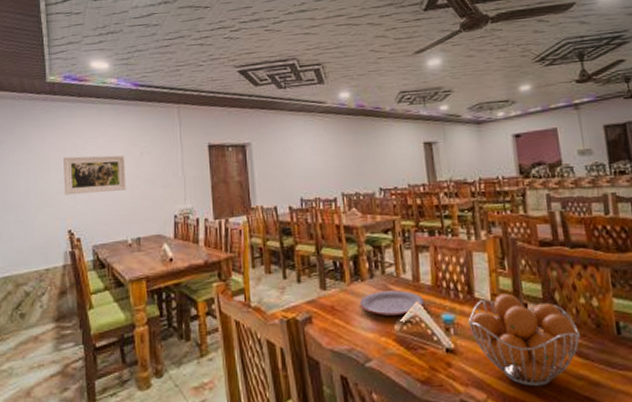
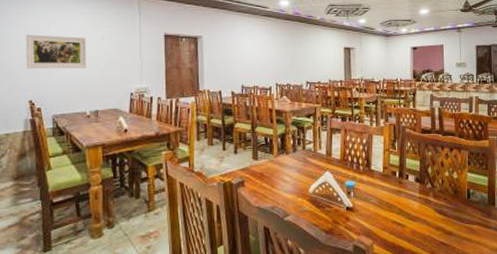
plate: present [359,290,425,316] -> none [283,162,333,182]
fruit basket: present [468,293,580,387] -> none [365,167,442,236]

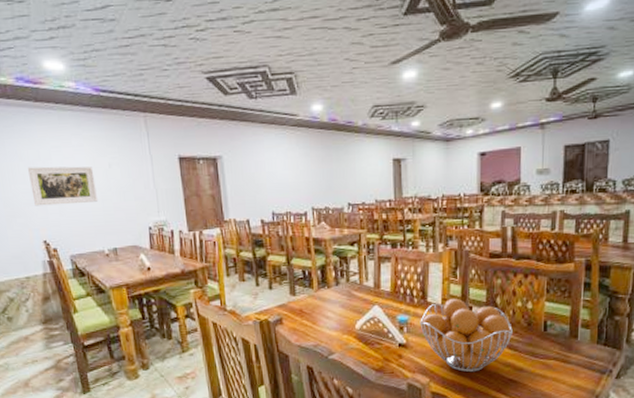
fruit basket: none [365,167,442,236] -> present [420,298,513,373]

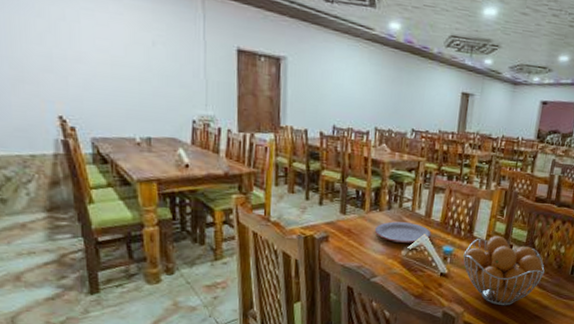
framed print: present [28,166,99,206] -> none [47,26,135,82]
plate: none [325,296,383,317] -> present [374,221,432,243]

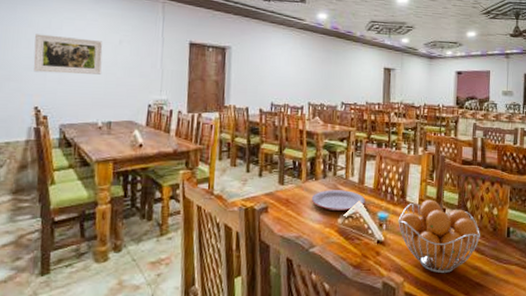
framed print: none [47,26,135,82] -> present [33,34,103,75]

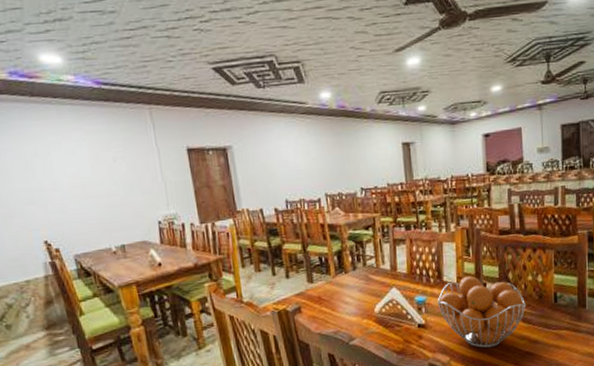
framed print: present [33,34,103,75] -> none [25,161,103,205]
plate: present [311,190,366,211] -> none [343,279,401,302]

